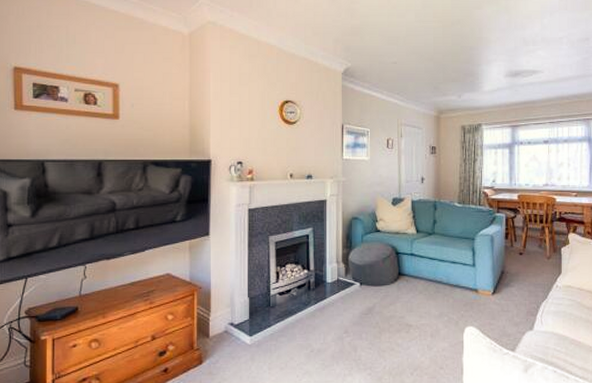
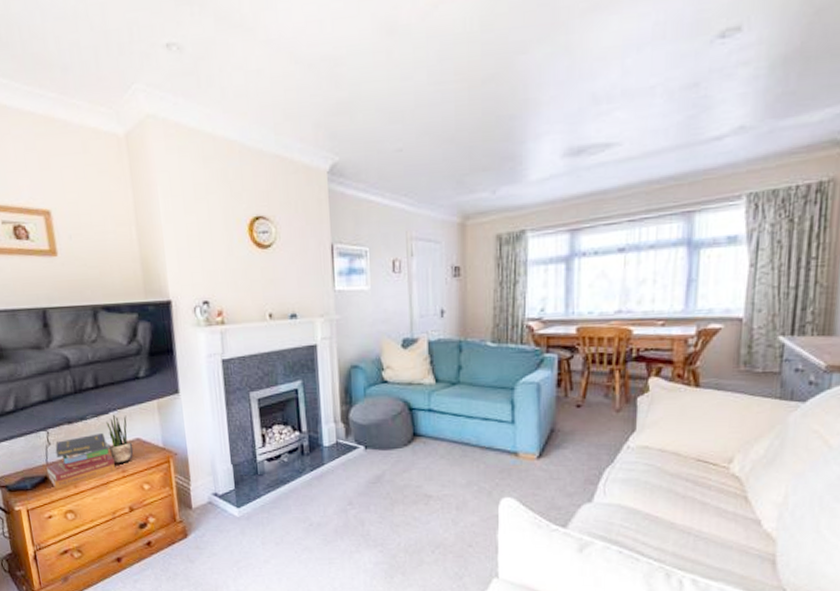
books: none [78,269,145,320] -> present [45,433,115,490]
potted plant: none [141,252,163,296] -> present [106,414,134,464]

